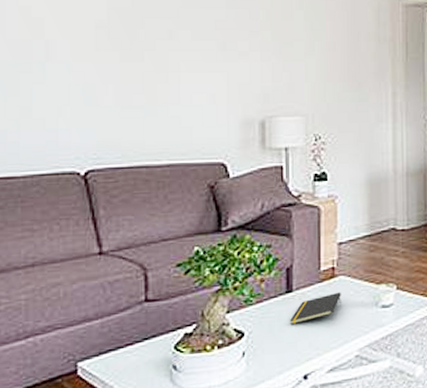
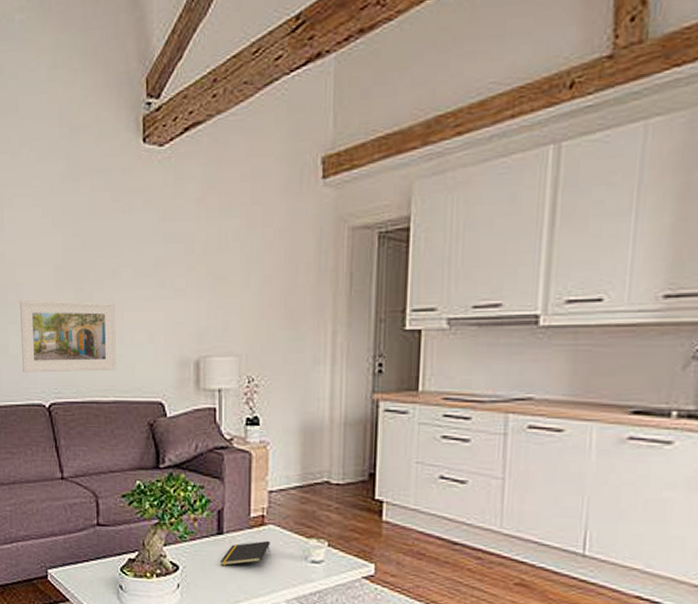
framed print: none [50,59,171,138] -> present [20,300,116,373]

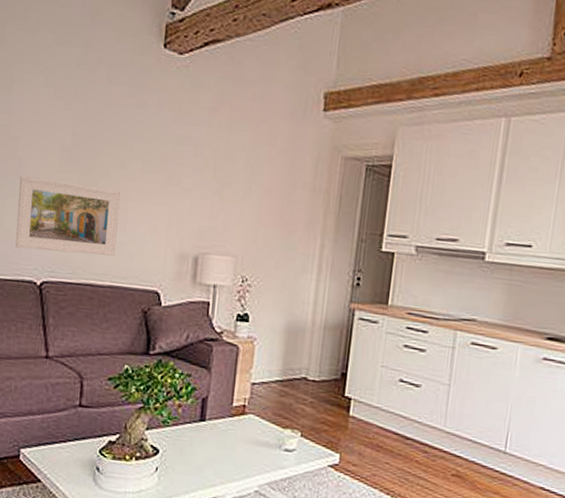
notepad: present [221,540,270,566] -> none [200,428,249,451]

